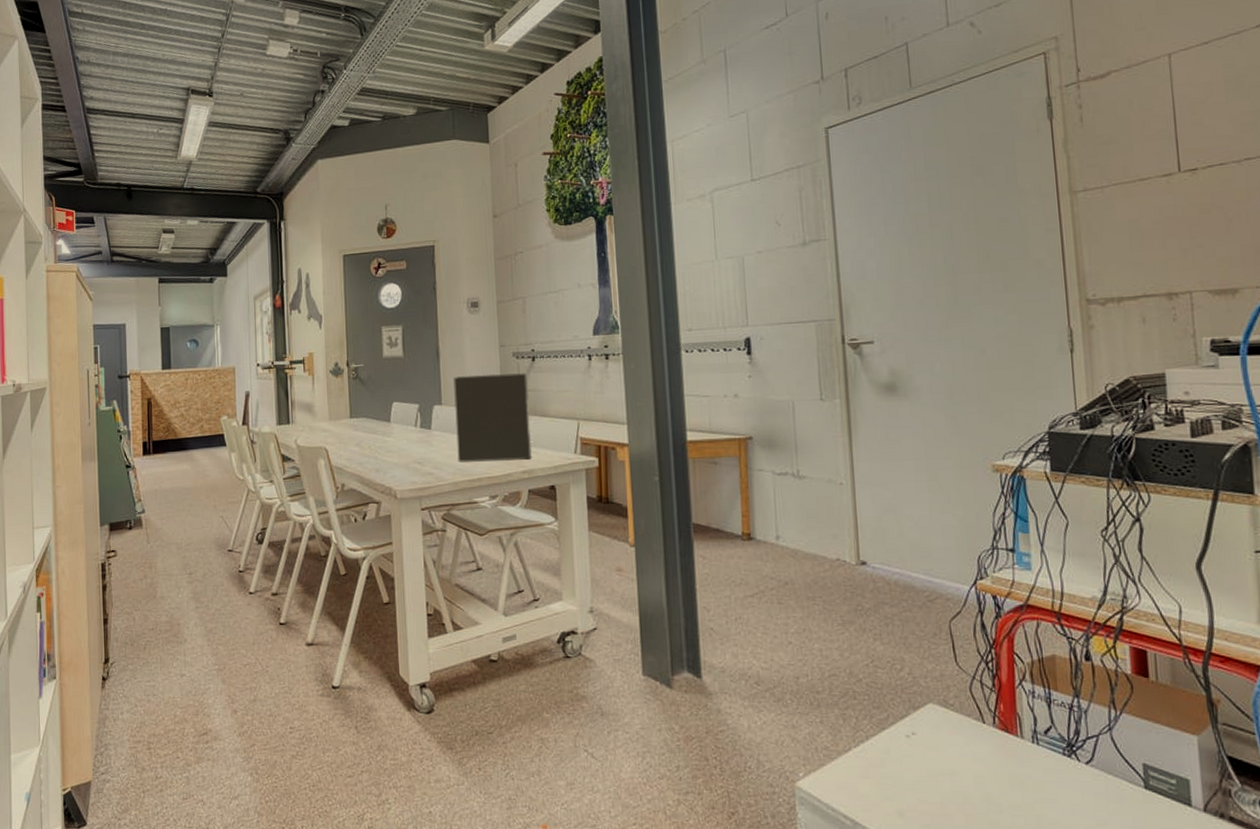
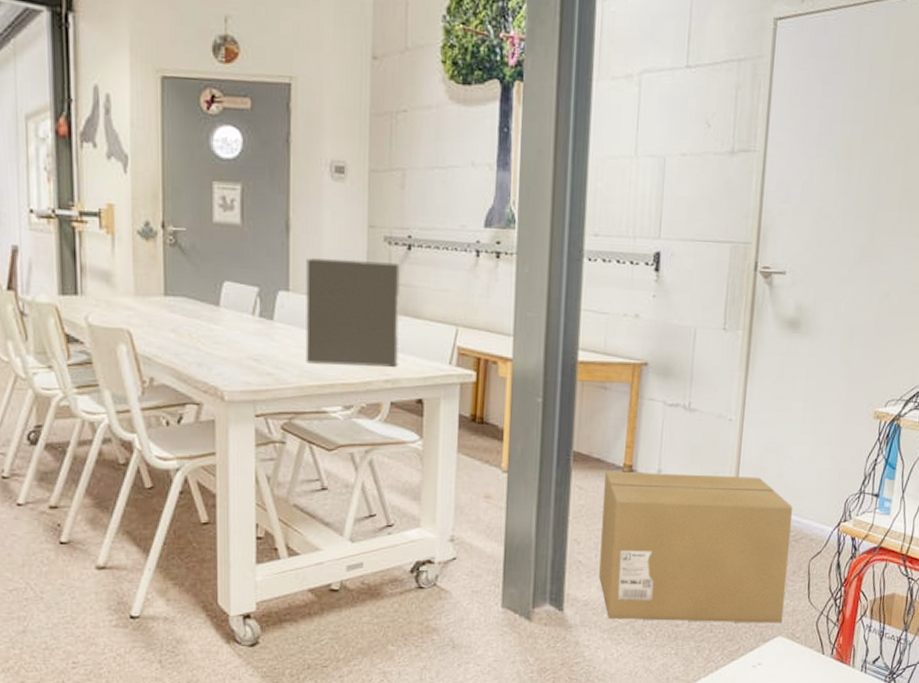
box: none [725,538,931,689] -> present [599,470,793,623]

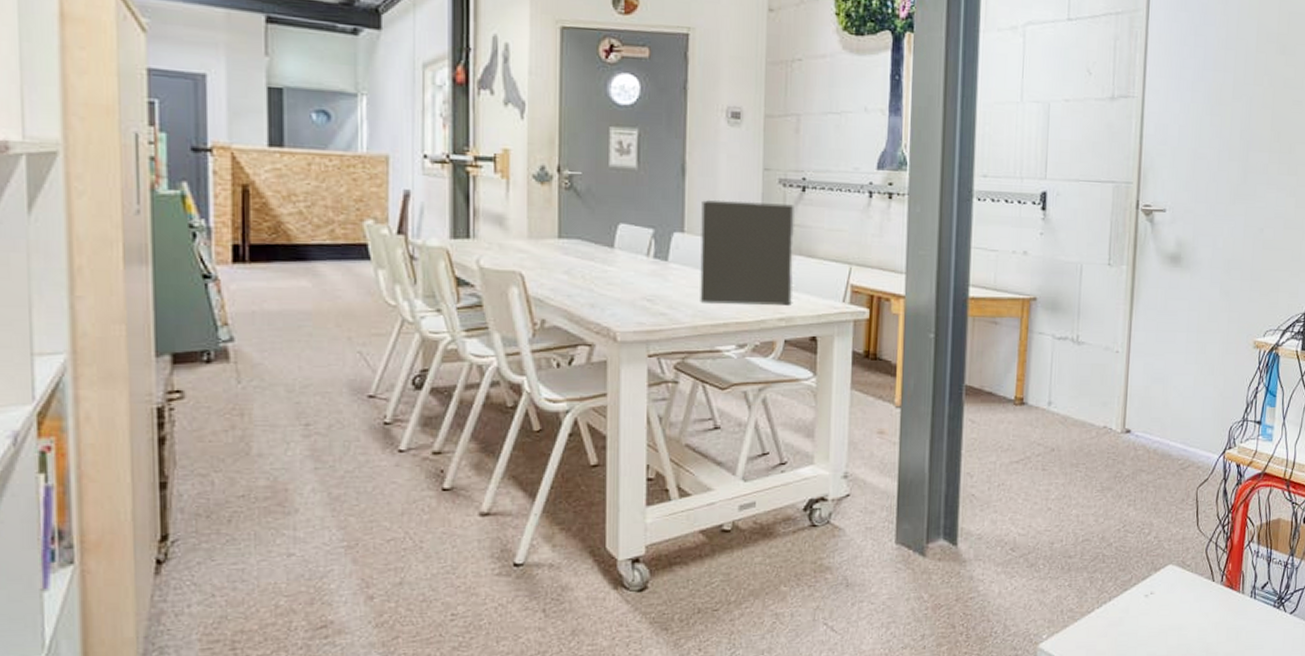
box: present [599,470,793,623] -> none [992,404,1180,553]

